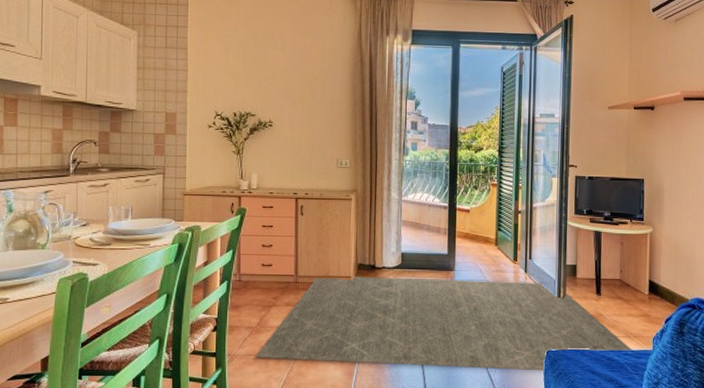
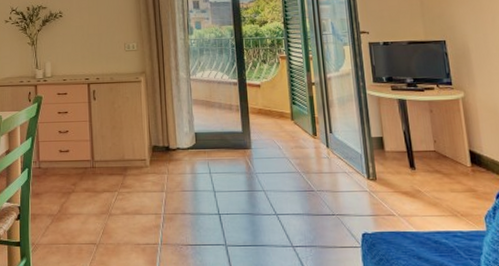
rug: present [255,277,634,371] -> none [58,158,464,257]

